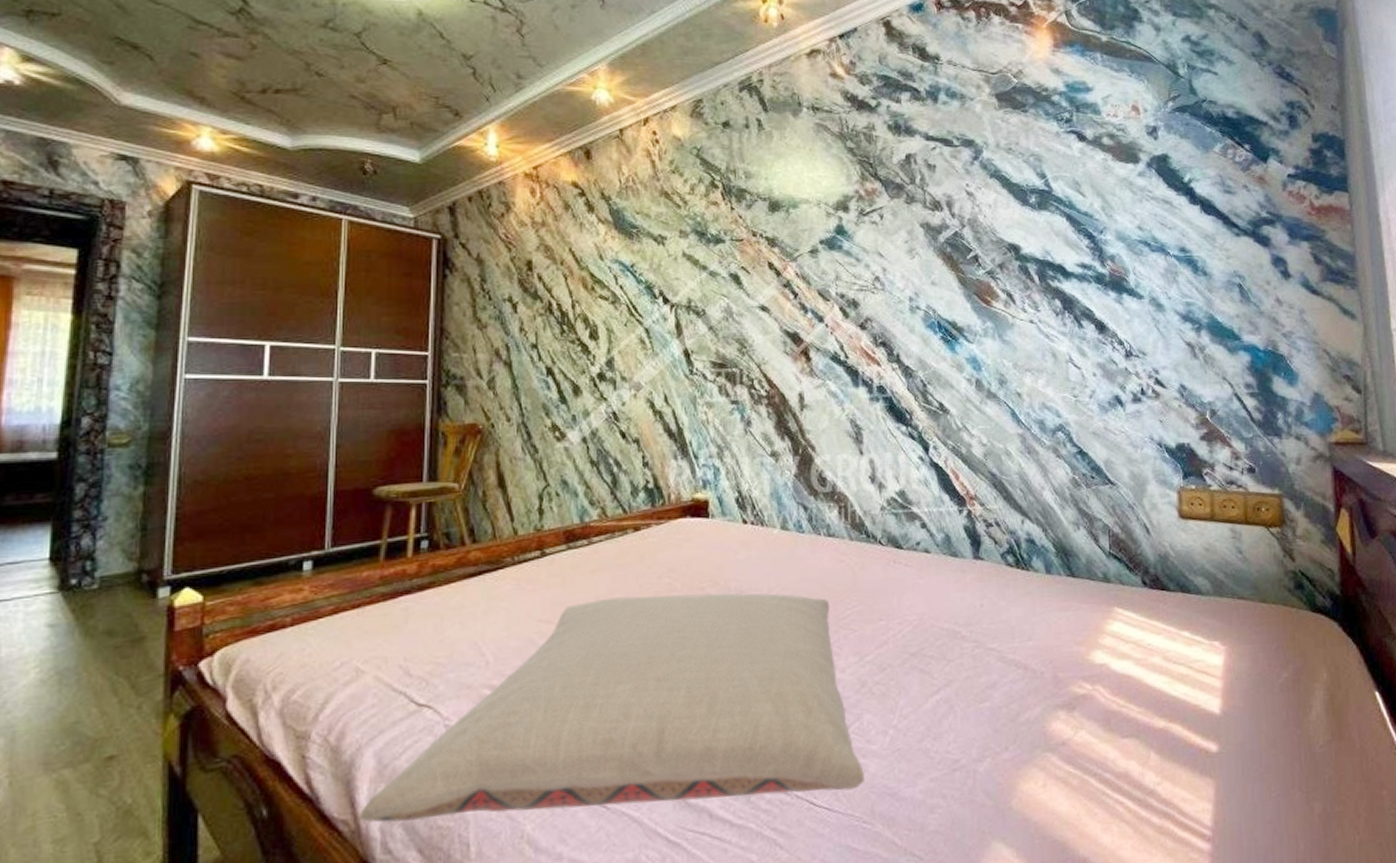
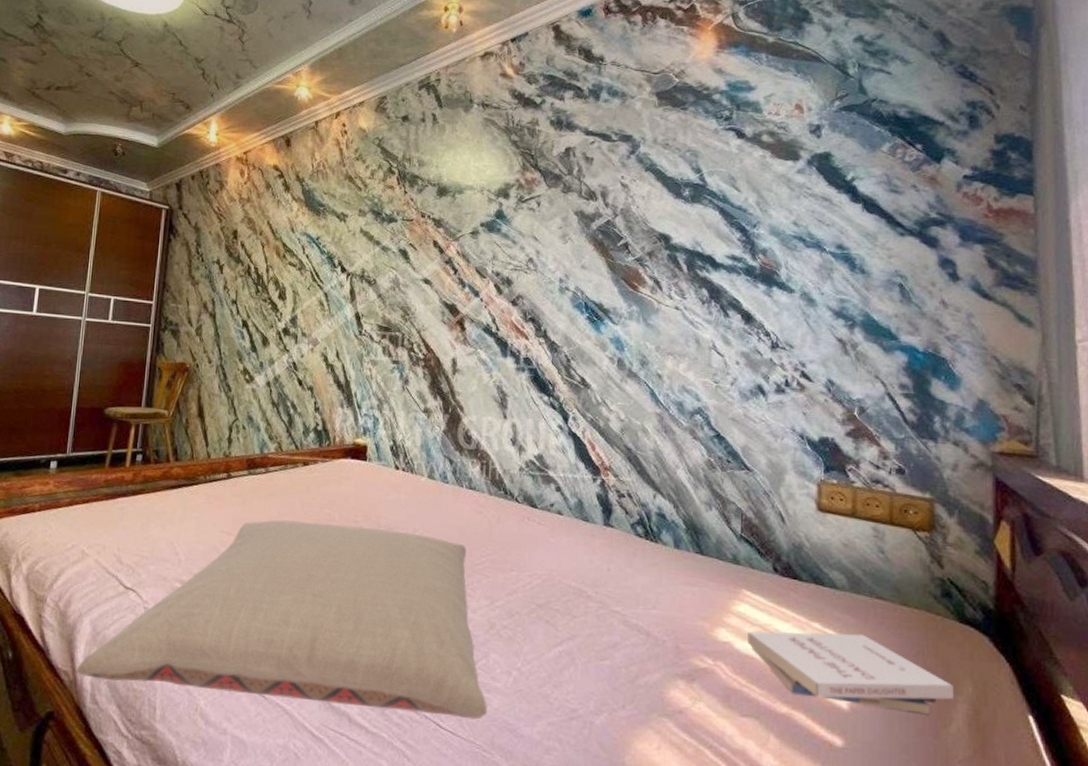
books: none [1122,636,1312,707] -> present [747,631,955,714]

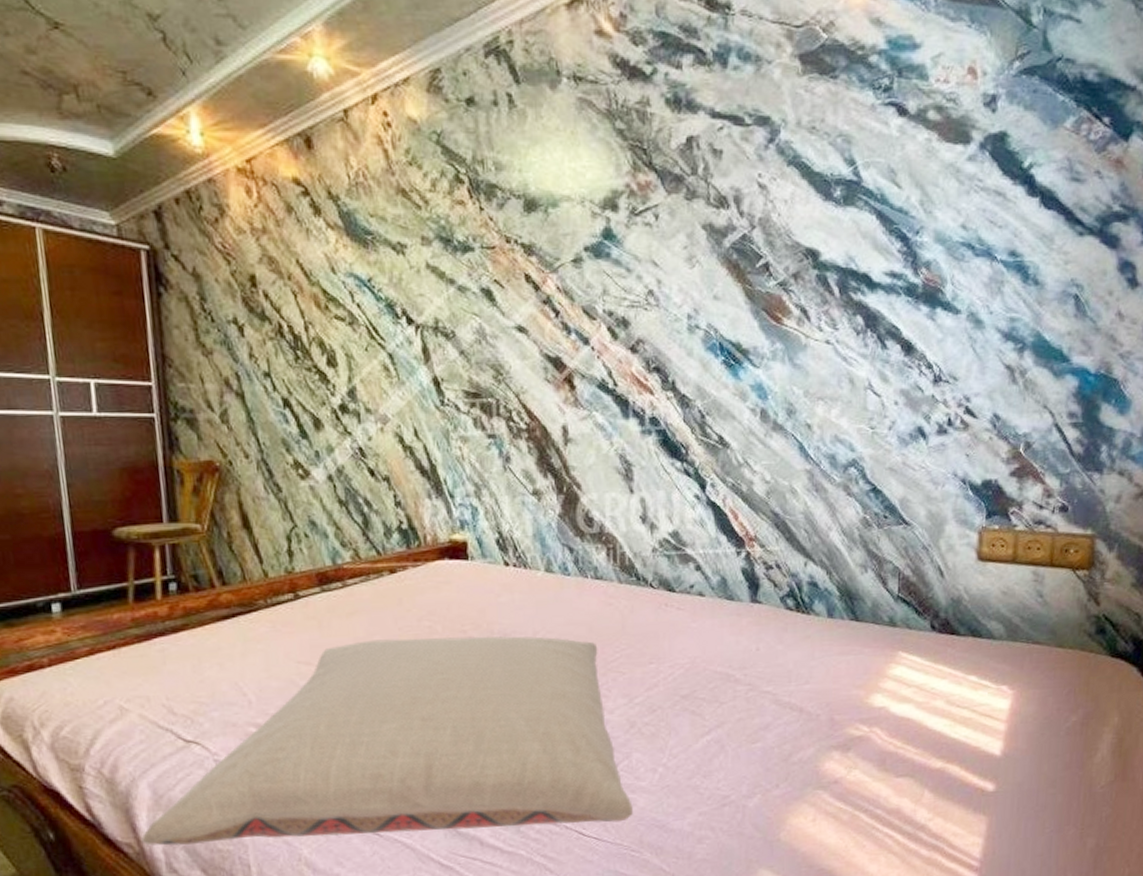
books: present [747,631,955,714] -> none [903,681,1102,749]

